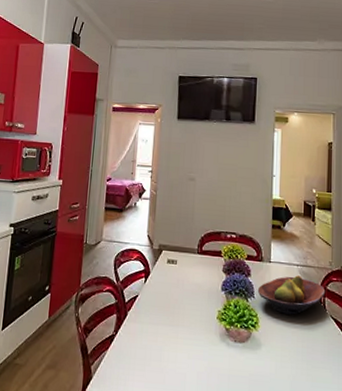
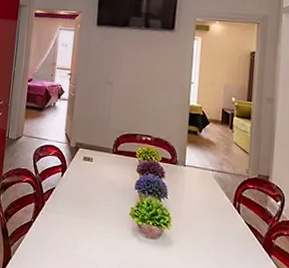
fruit bowl: present [257,275,326,315] -> none [170,180,241,217]

